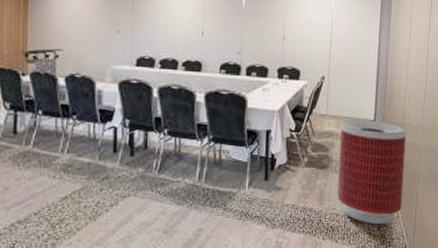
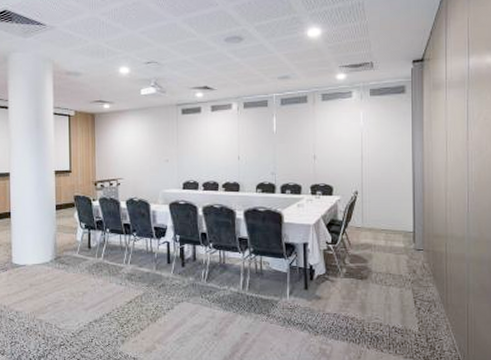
trash can: present [337,120,407,224] -> none [378,232,451,335]

